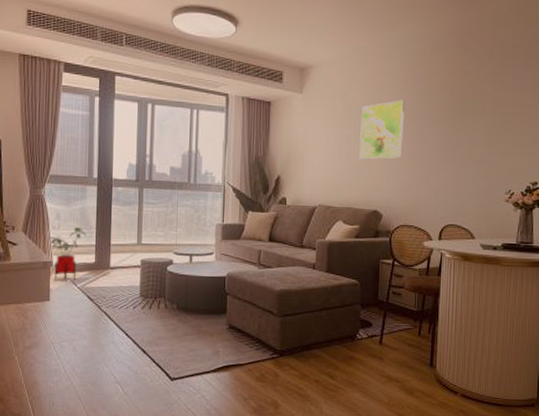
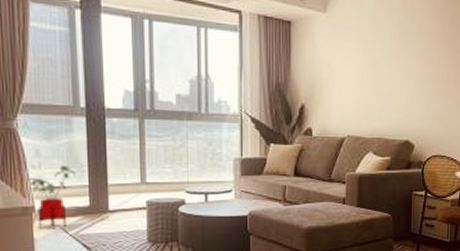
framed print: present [359,100,405,160] -> none [389,23,437,87]

